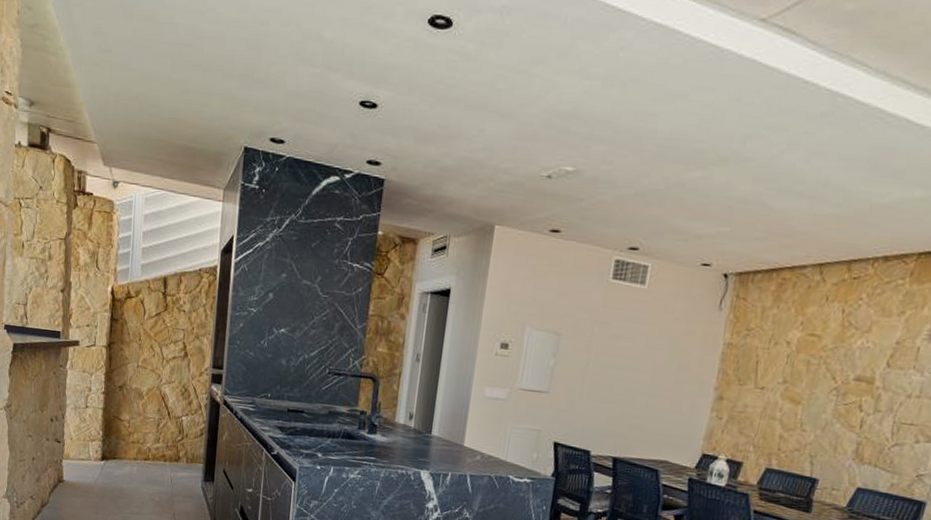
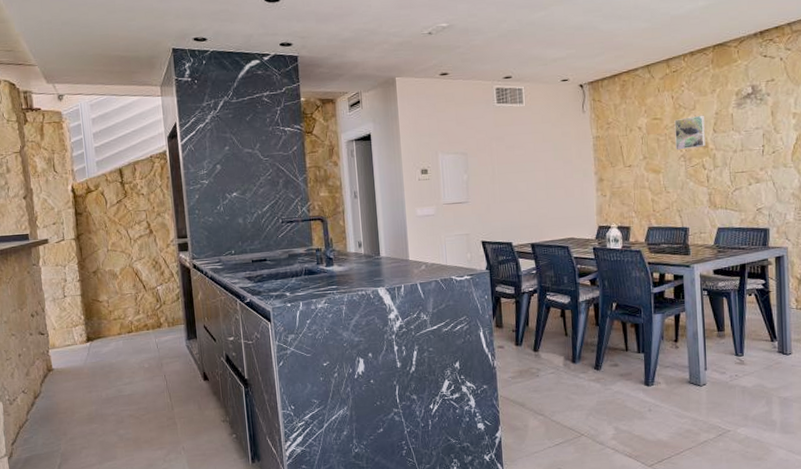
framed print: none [829,340,880,383] -> present [674,115,706,150]

